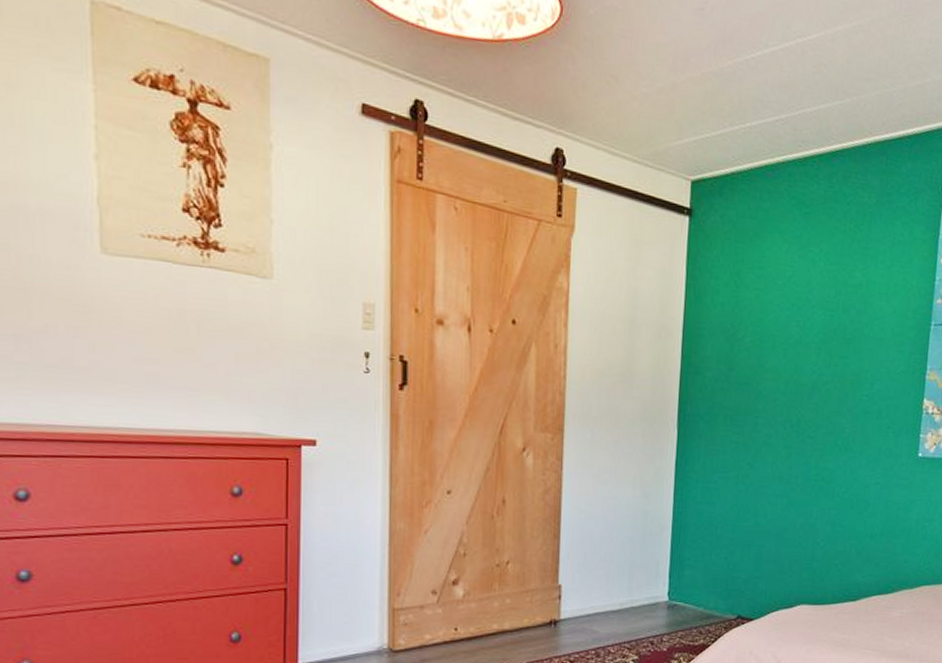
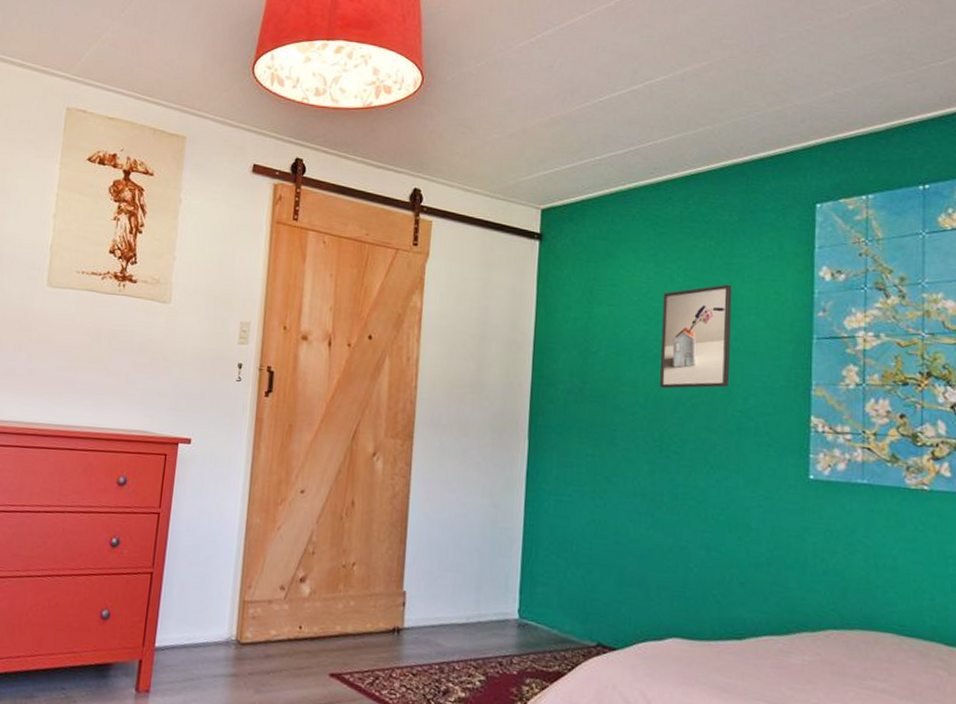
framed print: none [799,269,867,375] -> present [659,284,732,389]

